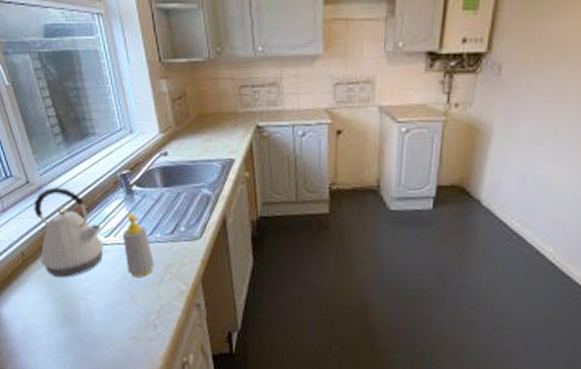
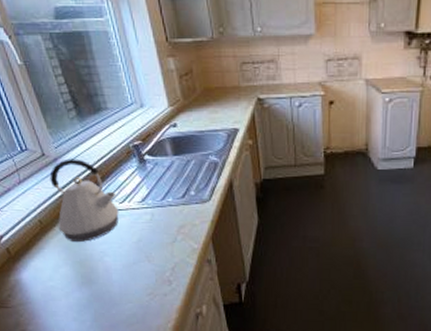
soap bottle: present [122,212,155,277] -> none [136,179,168,238]

